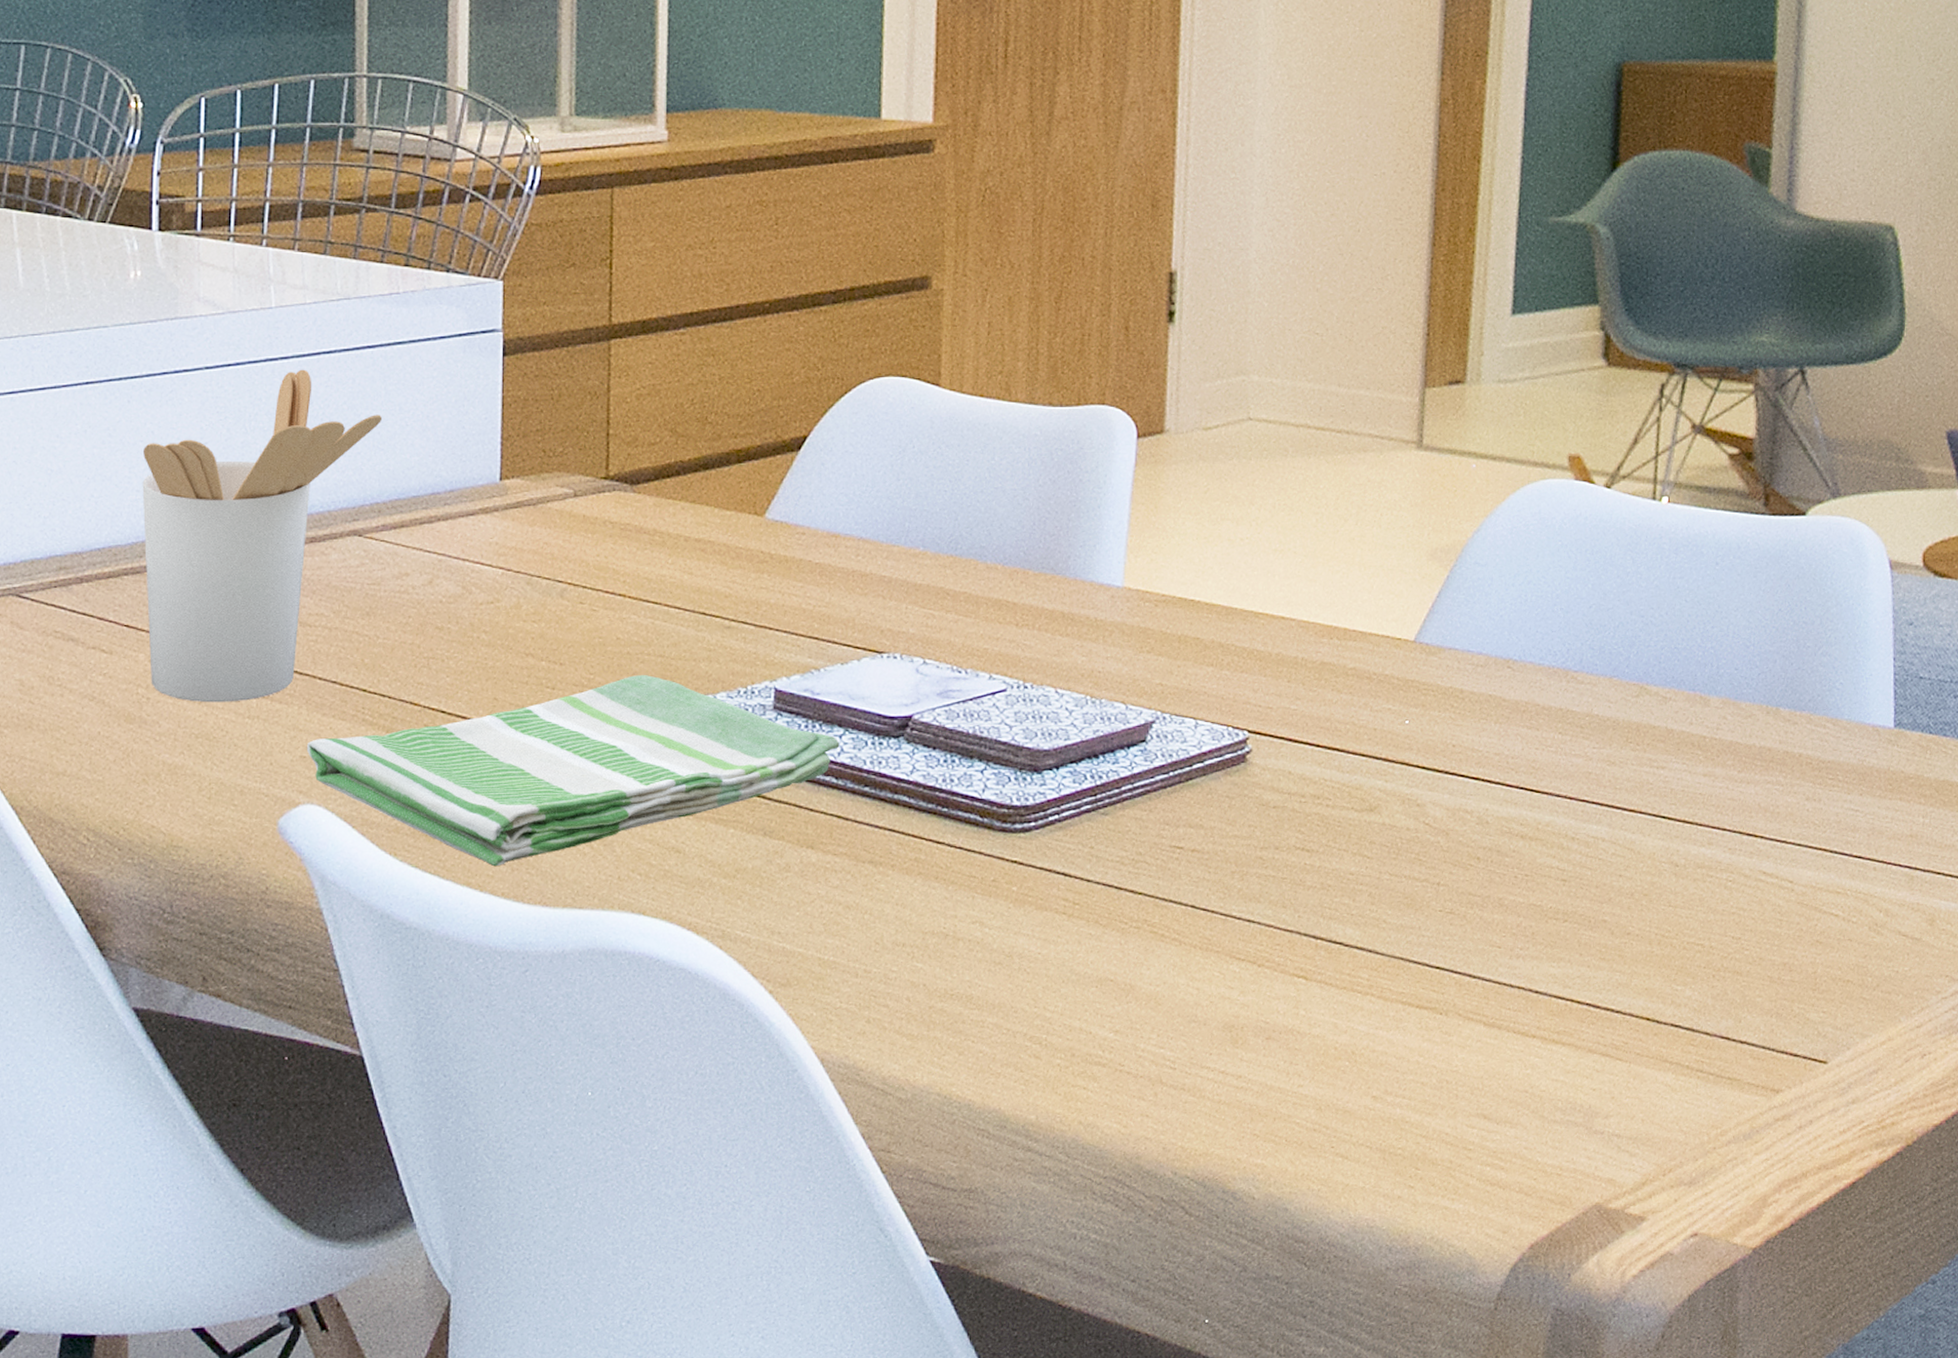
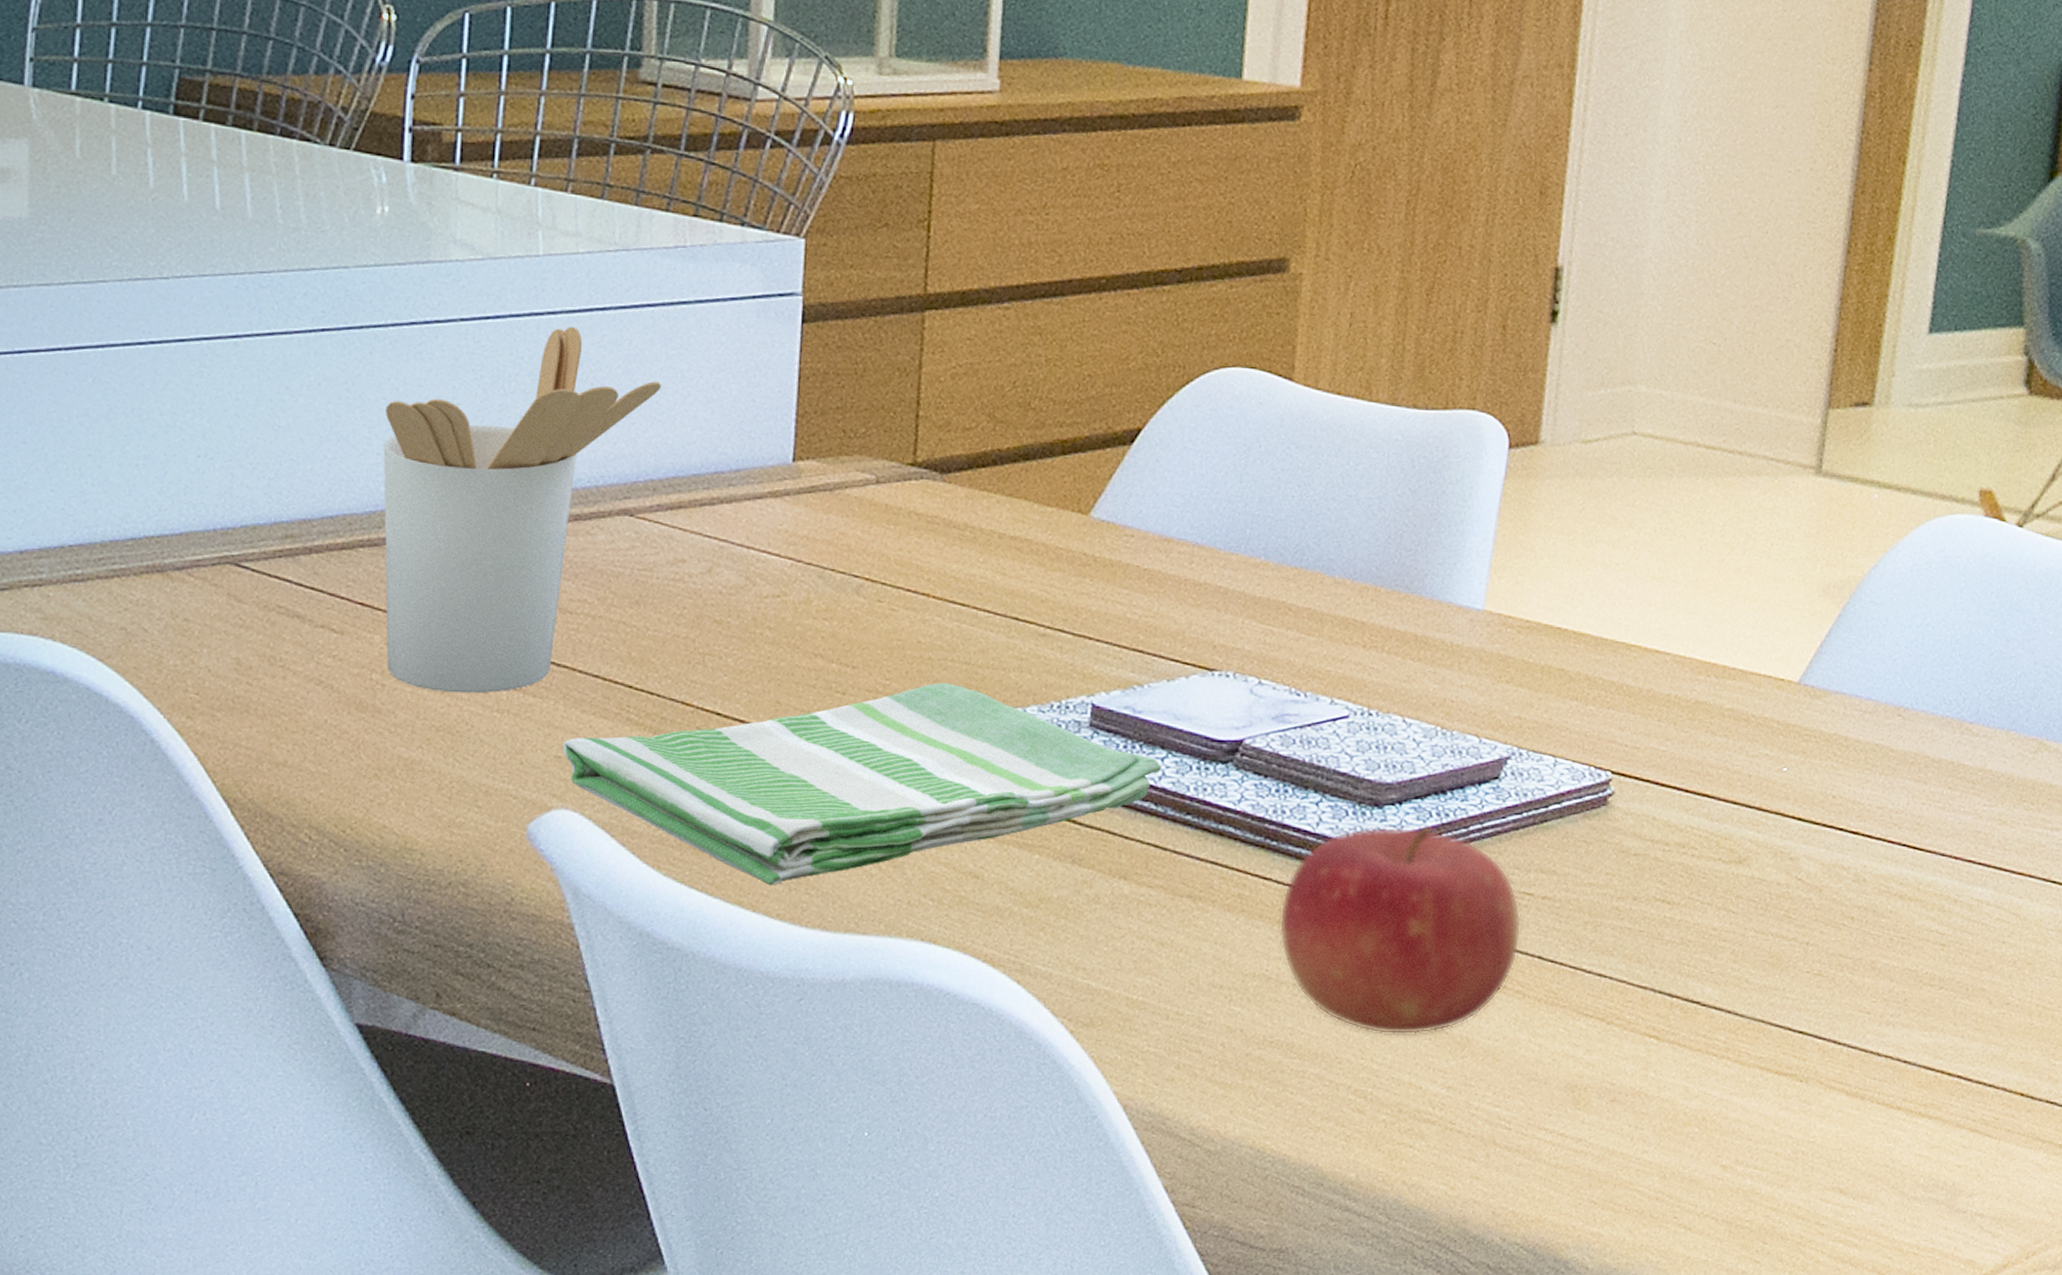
fruit: none [953,787,1174,984] -> present [1278,825,1522,1035]

